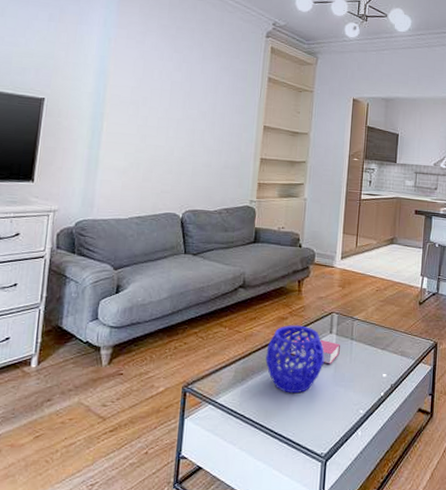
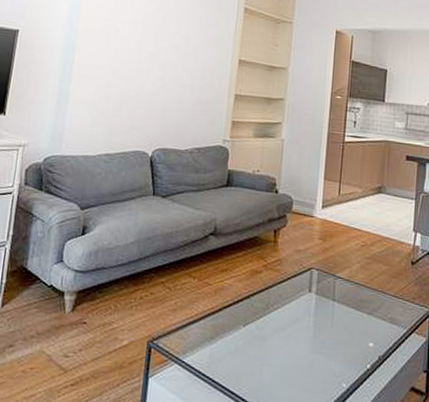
decorative bowl: present [265,325,325,394] -> none [237,279,303,359]
book: present [291,337,340,364] -> none [265,294,320,328]

